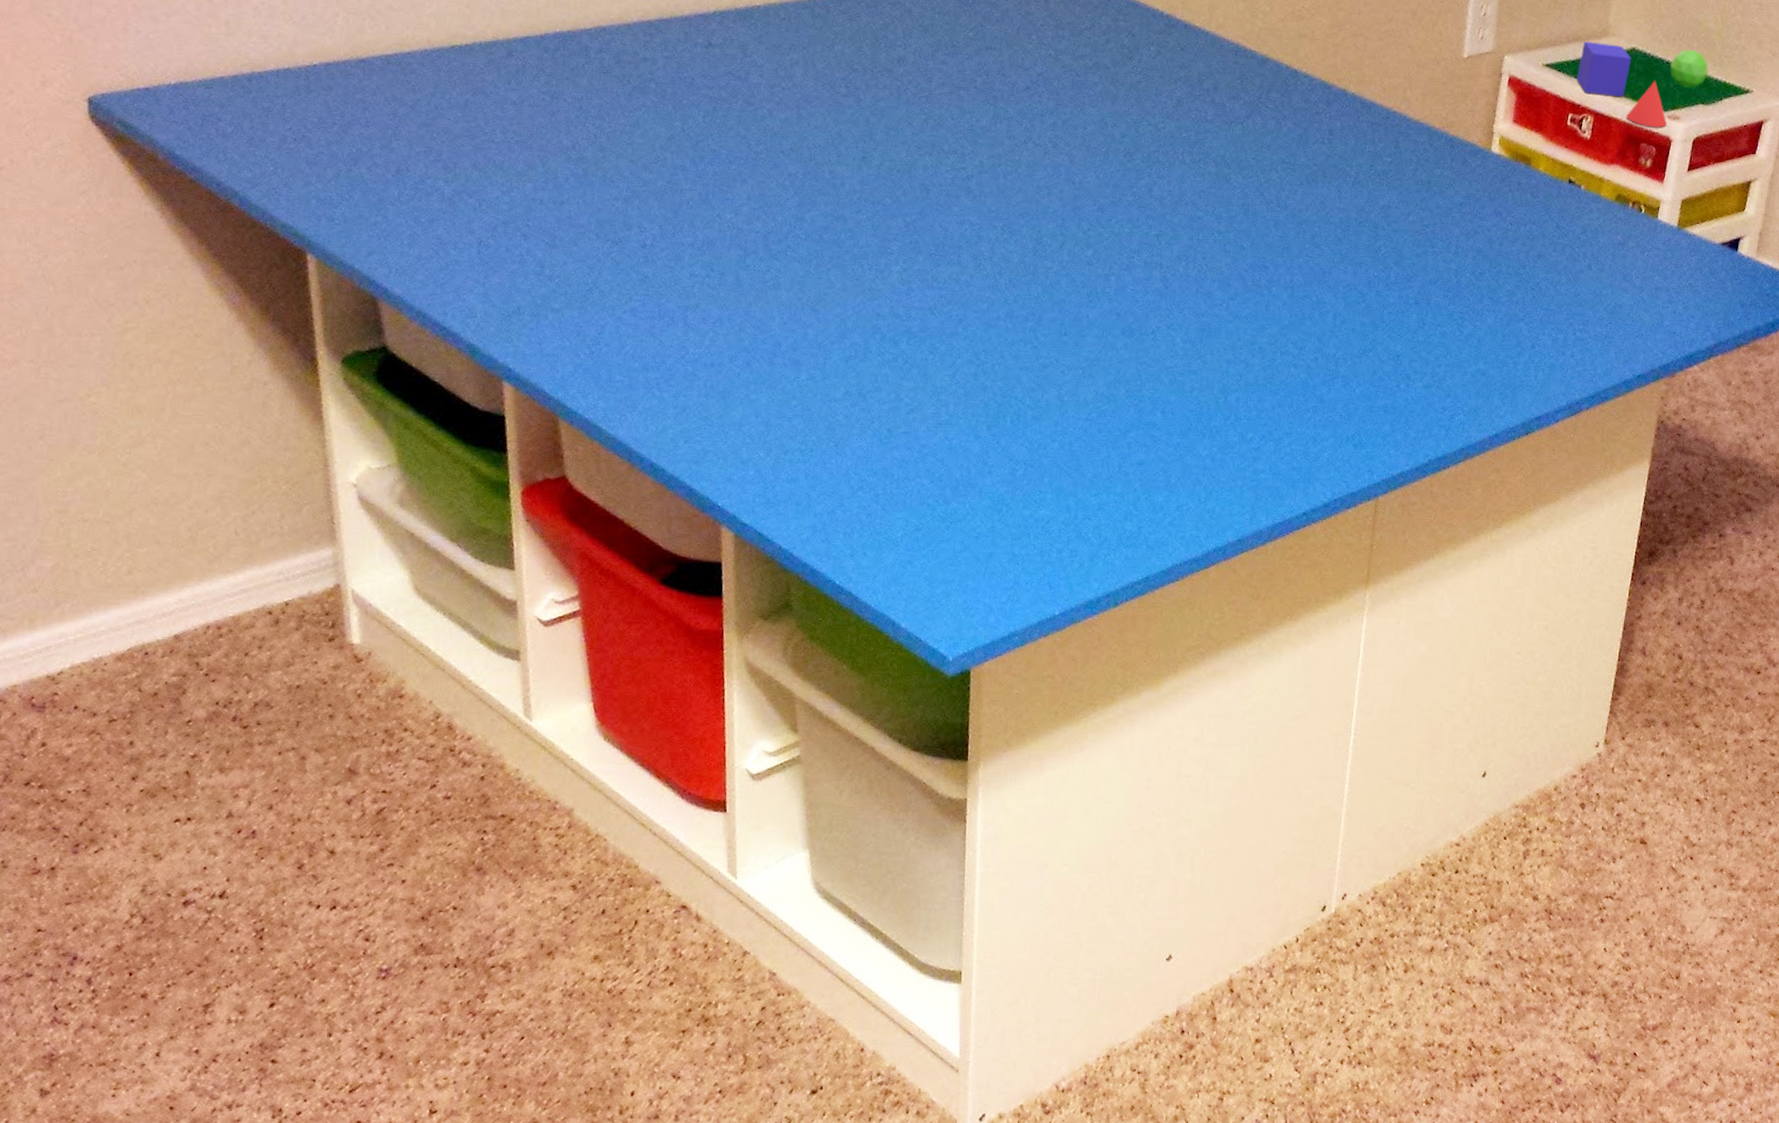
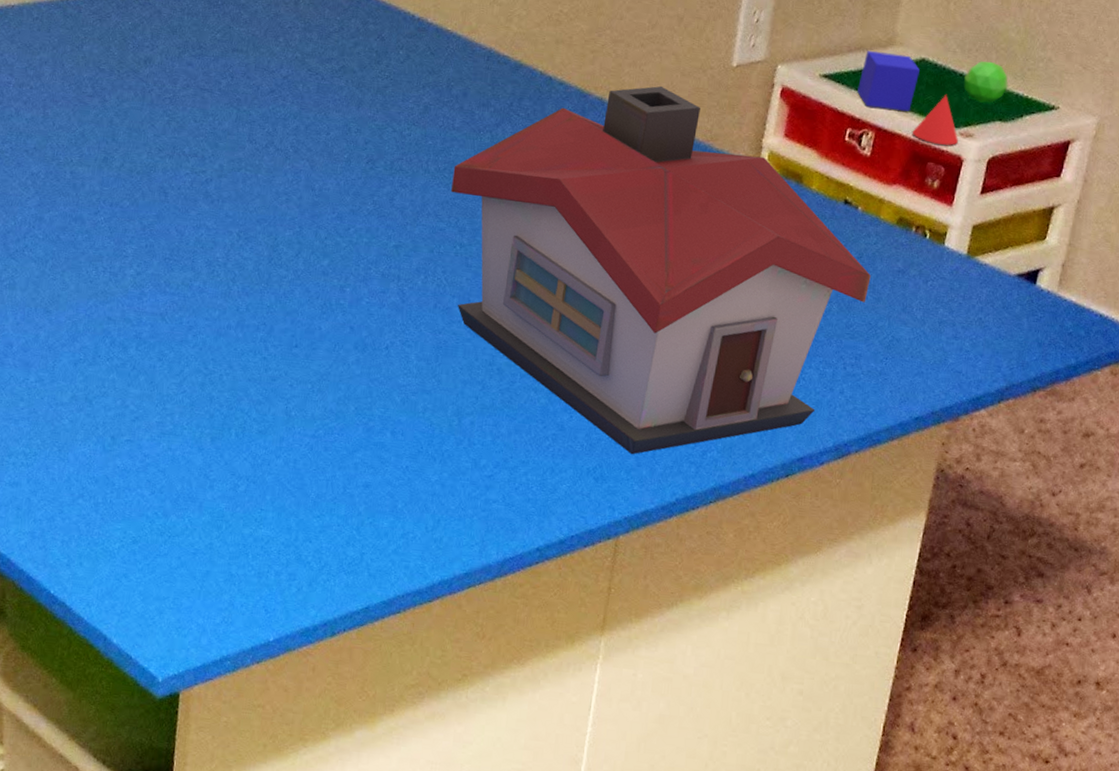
toy house: none [1207,77,1595,422] -> present [451,86,871,455]

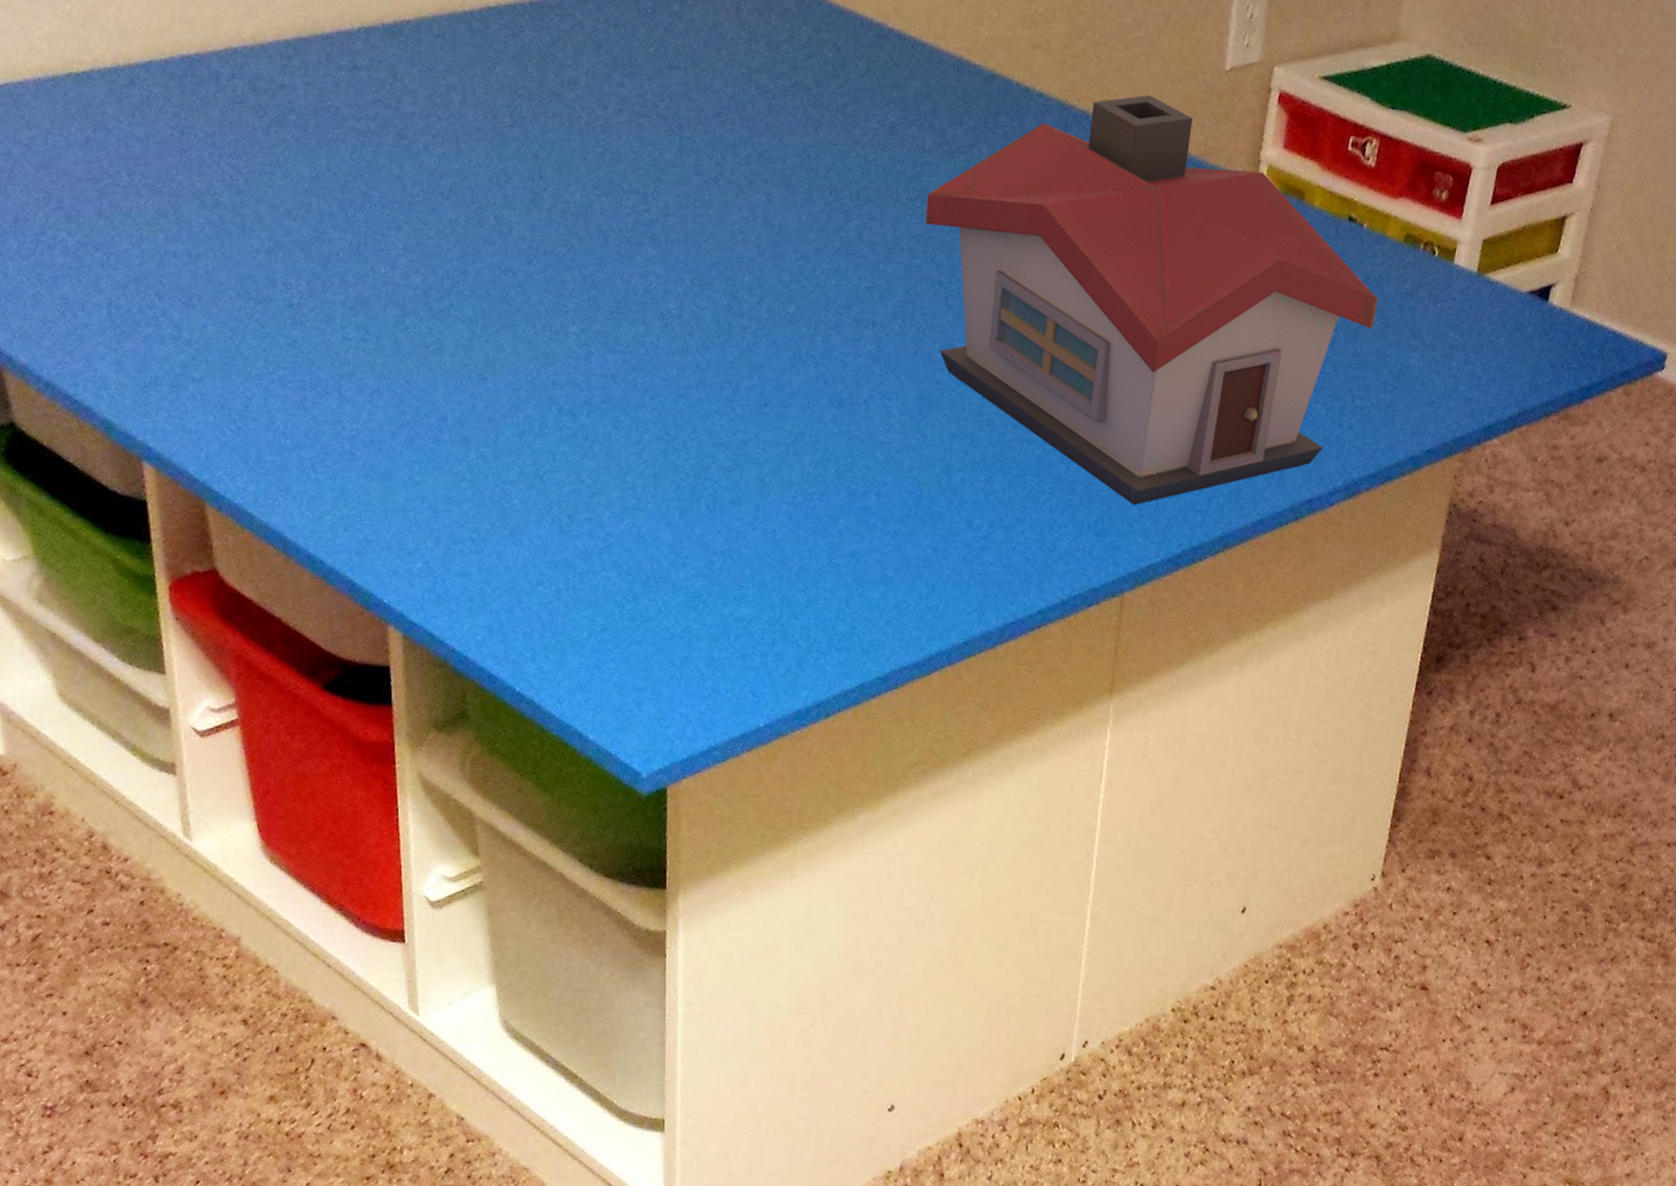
toy block set: present [857,51,1008,146] -> none [1360,47,1518,152]

